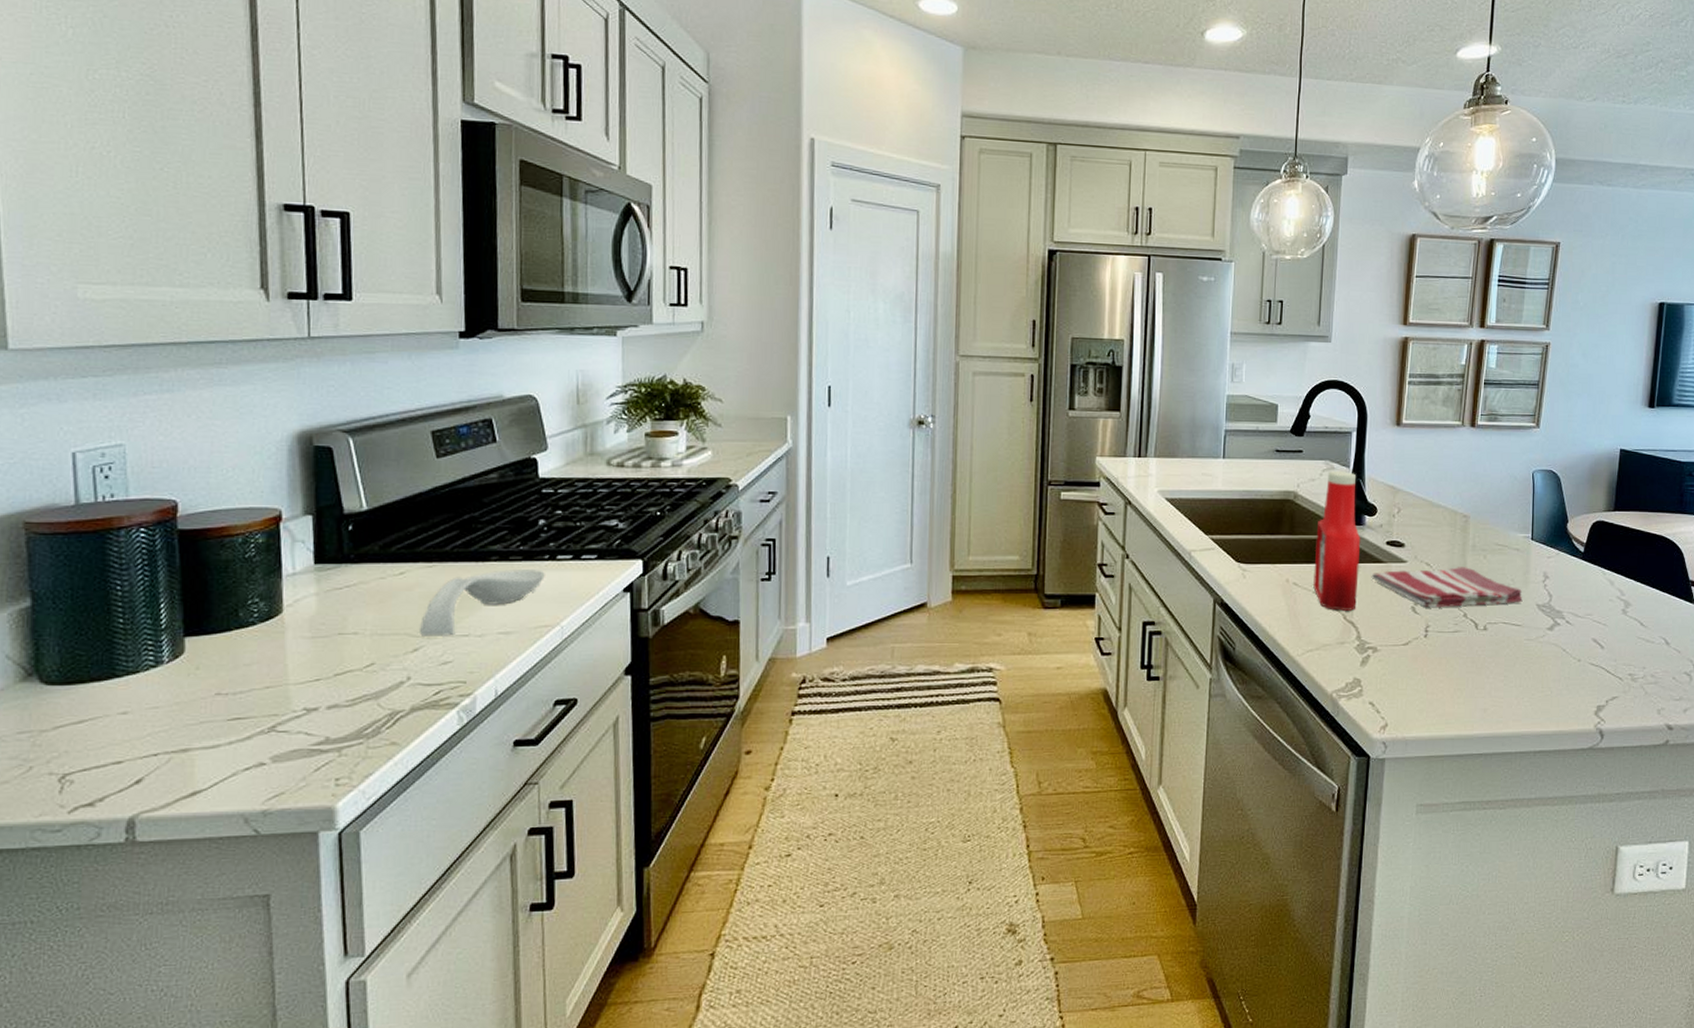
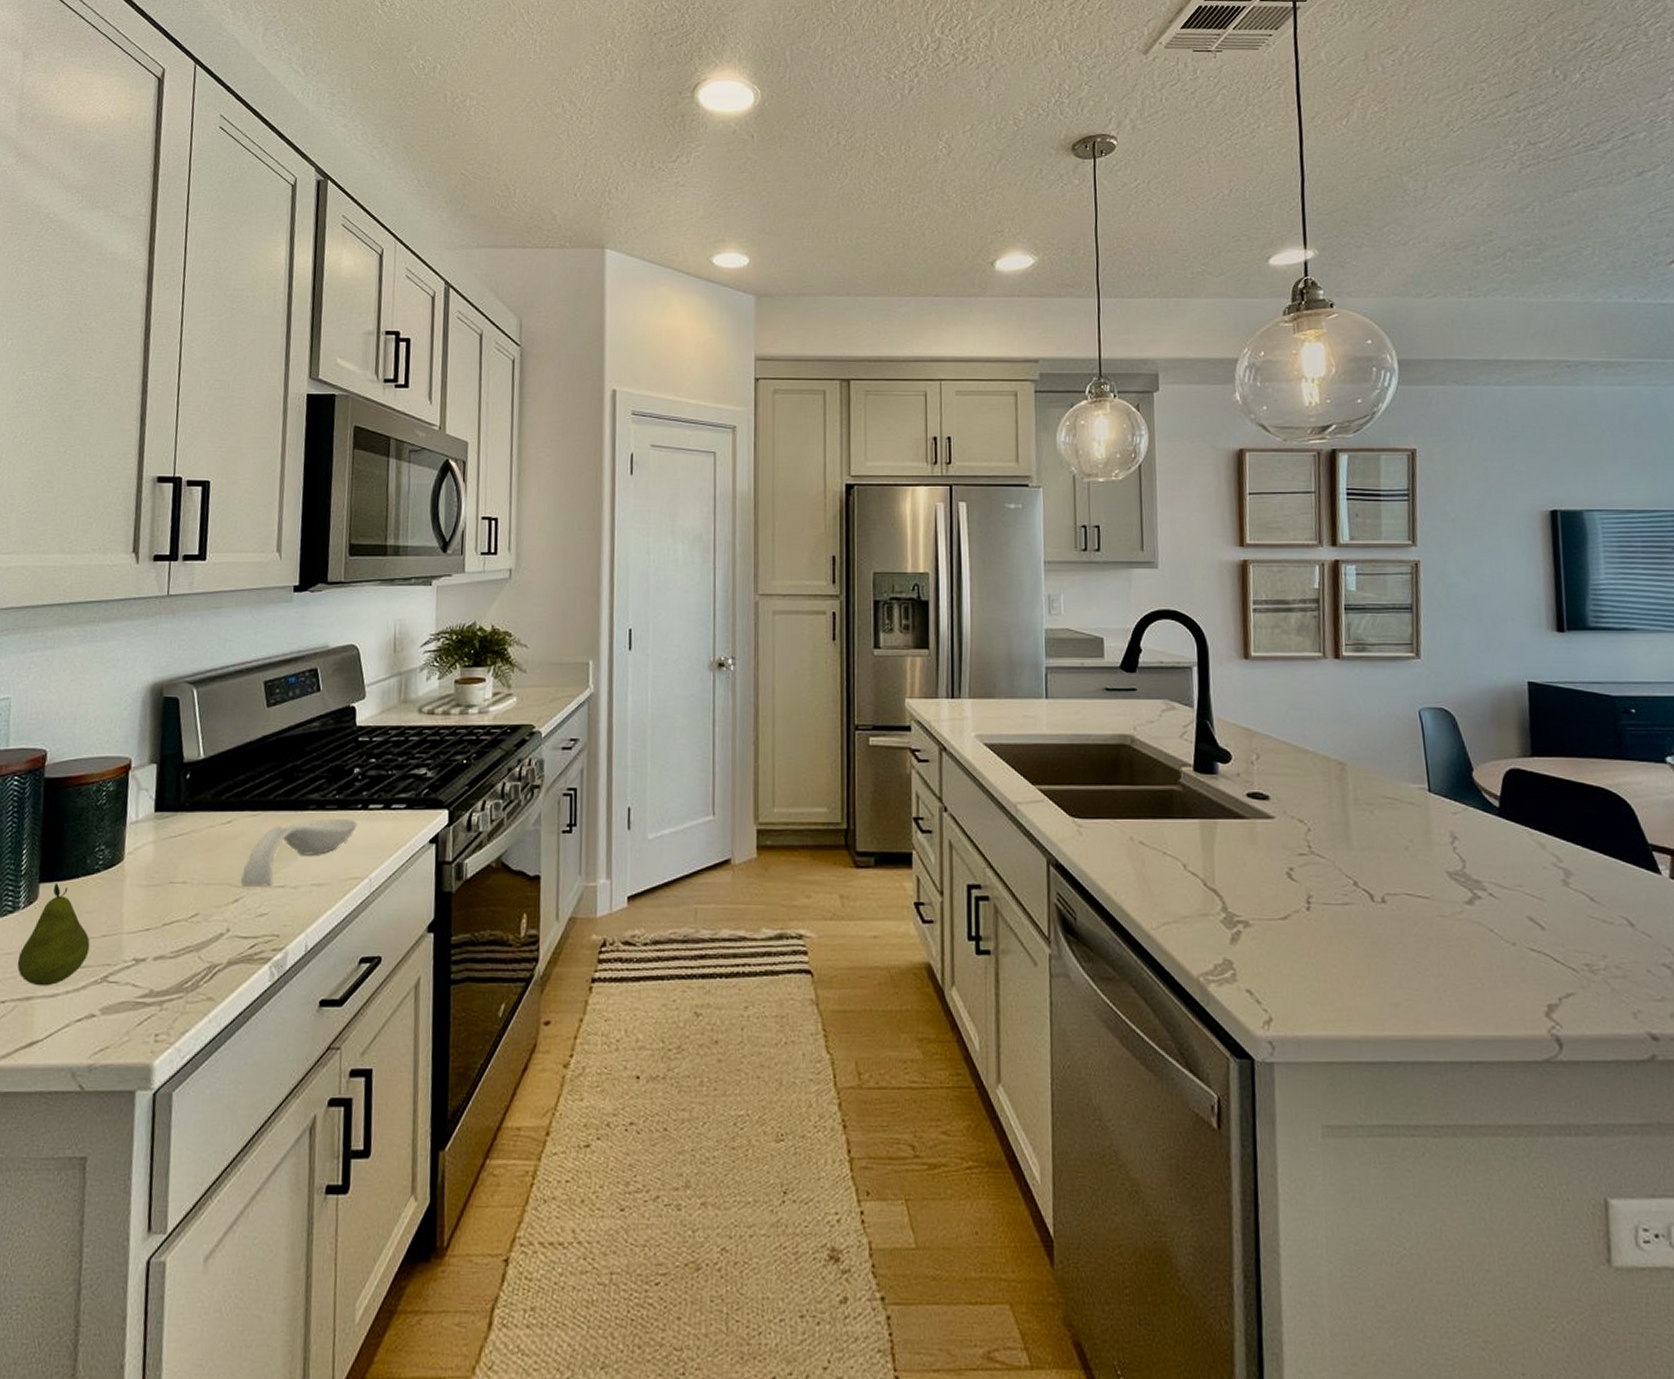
fruit: none [167,637,252,738] -> present [17,883,90,986]
ketchup bottle: present [1313,471,1361,611] -> none [1161,712,1218,876]
dish towel: present [1371,567,1523,608] -> none [1232,824,1428,874]

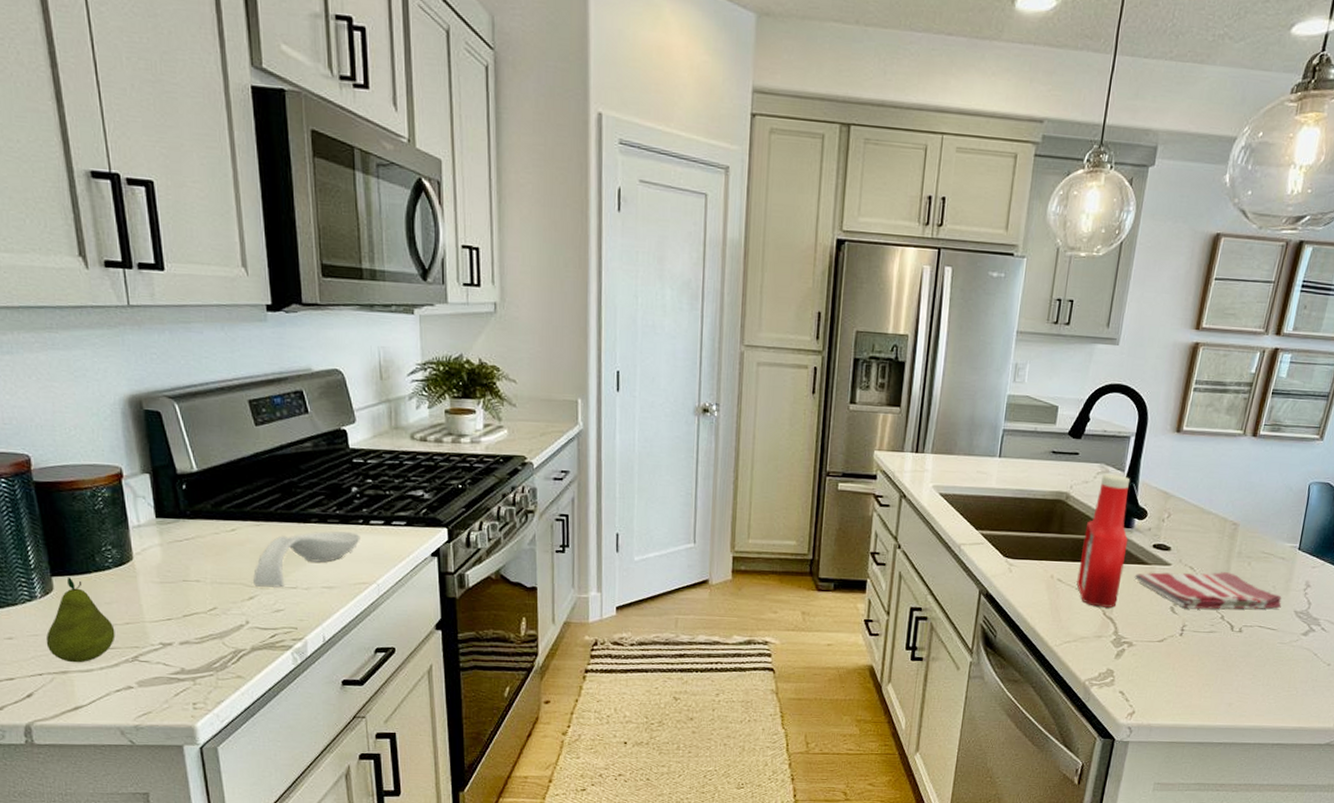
ketchup bottle: none [1161,712,1218,876] -> present [1077,474,1131,608]
dish towel: none [1232,824,1428,874] -> present [1134,572,1282,609]

